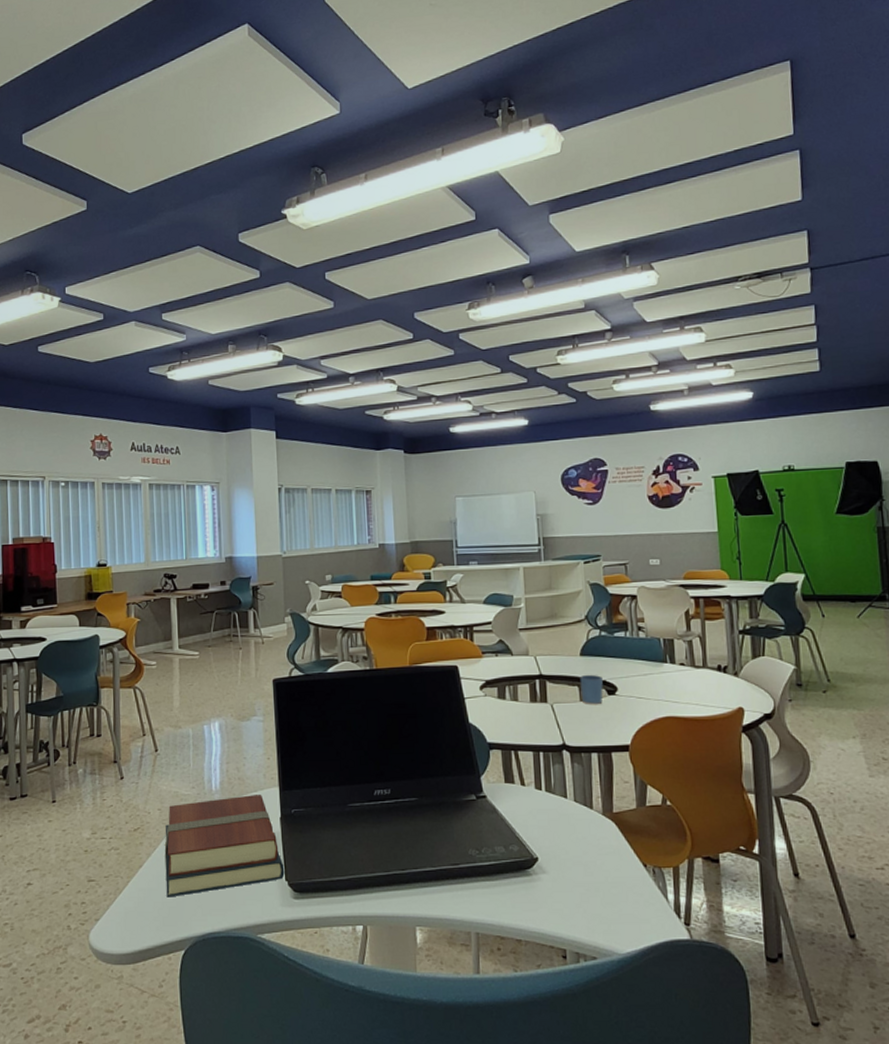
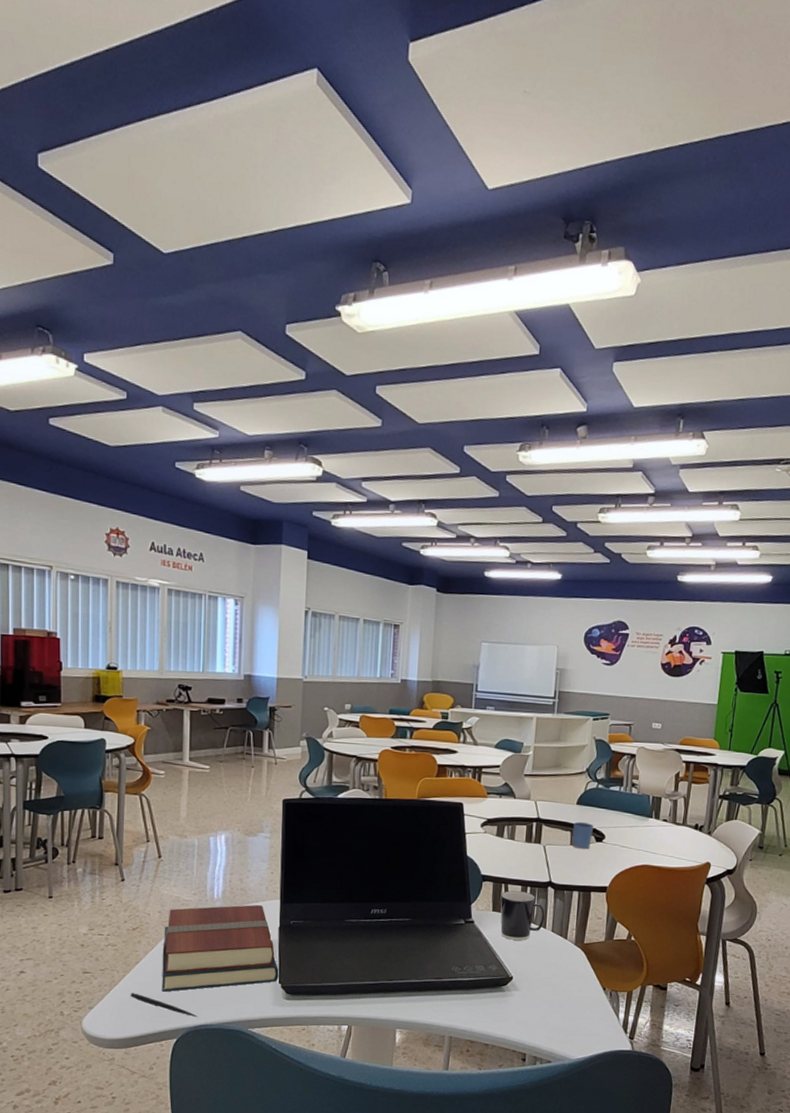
pen: none [135,900,204,924] -> present [130,993,197,1017]
mug: none [511,758,564,815] -> present [500,891,545,941]

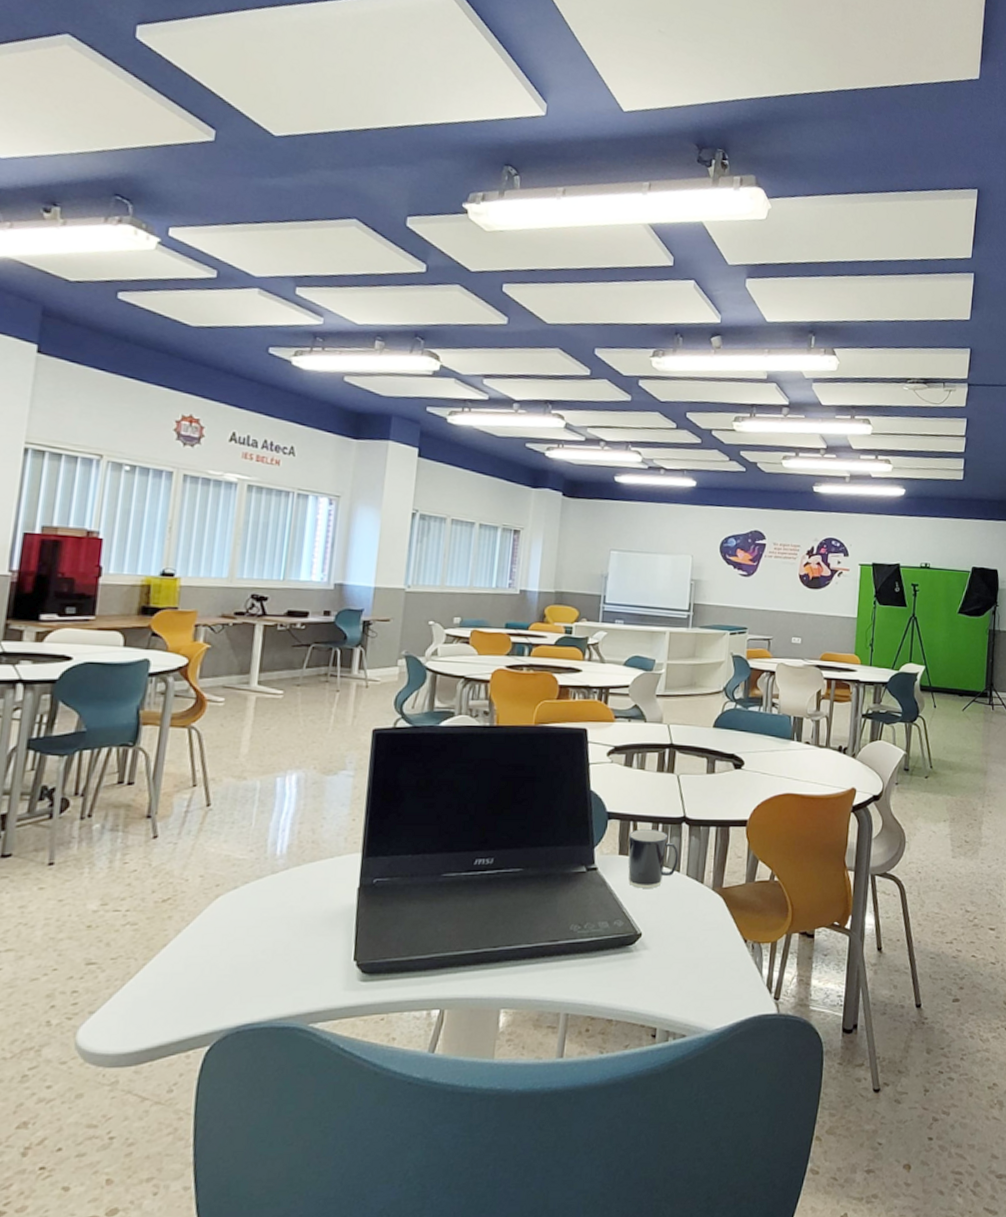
pen: present [130,993,197,1017] -> none [150,987,241,1014]
books: present [162,905,279,992] -> none [195,861,355,983]
mug: present [572,821,593,850] -> none [708,746,732,779]

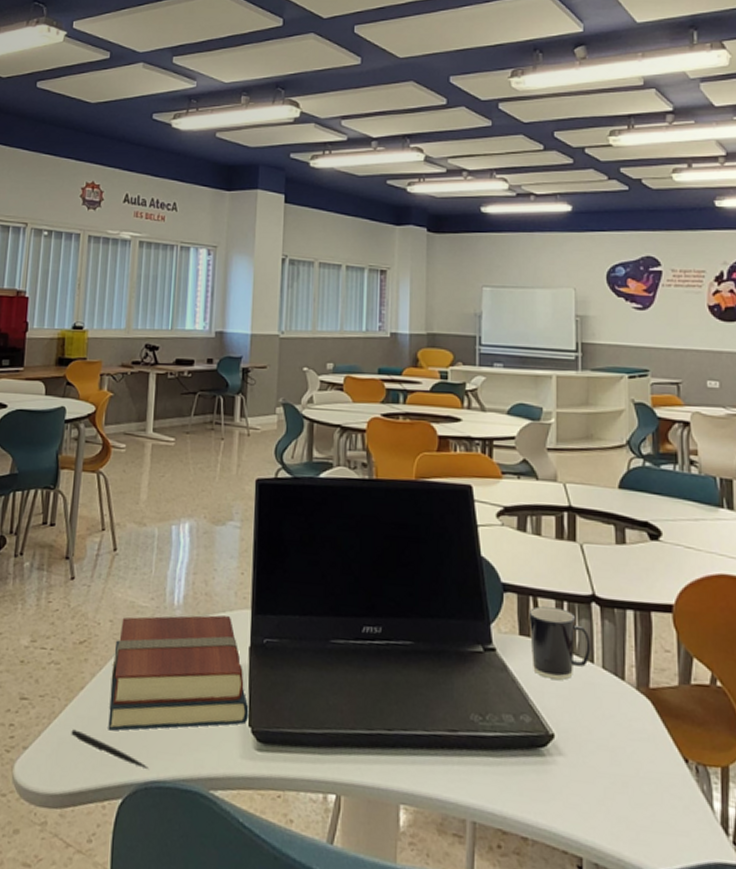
pen: none [150,987,241,1014] -> present [71,729,148,769]
books: none [195,861,355,983] -> present [108,615,249,731]

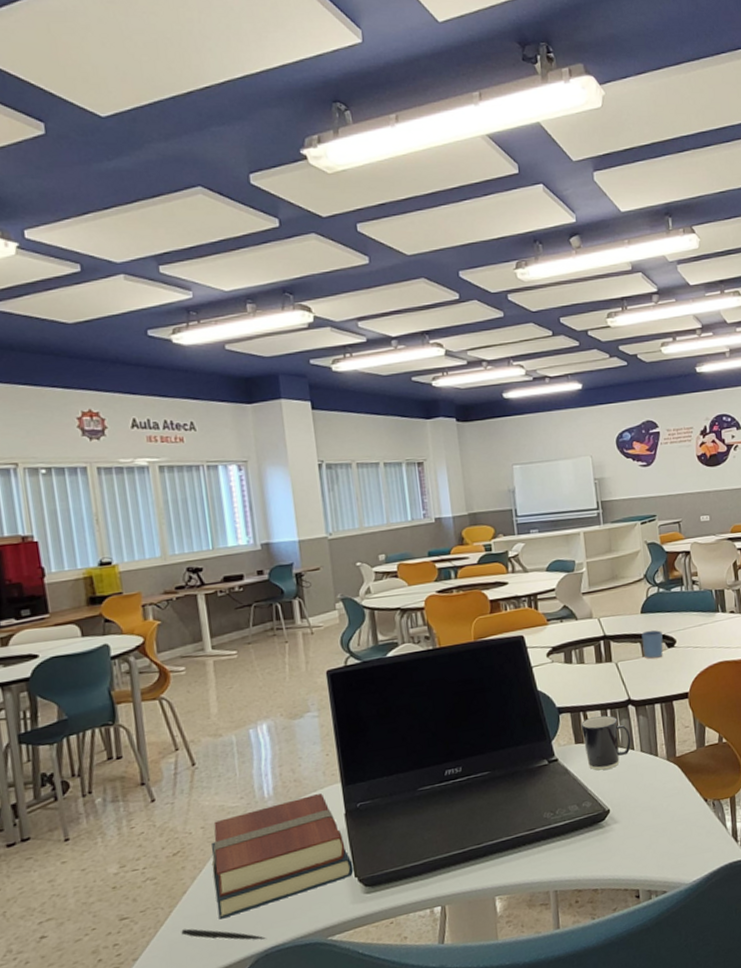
mug: none [617,511,644,551] -> present [641,630,663,660]

